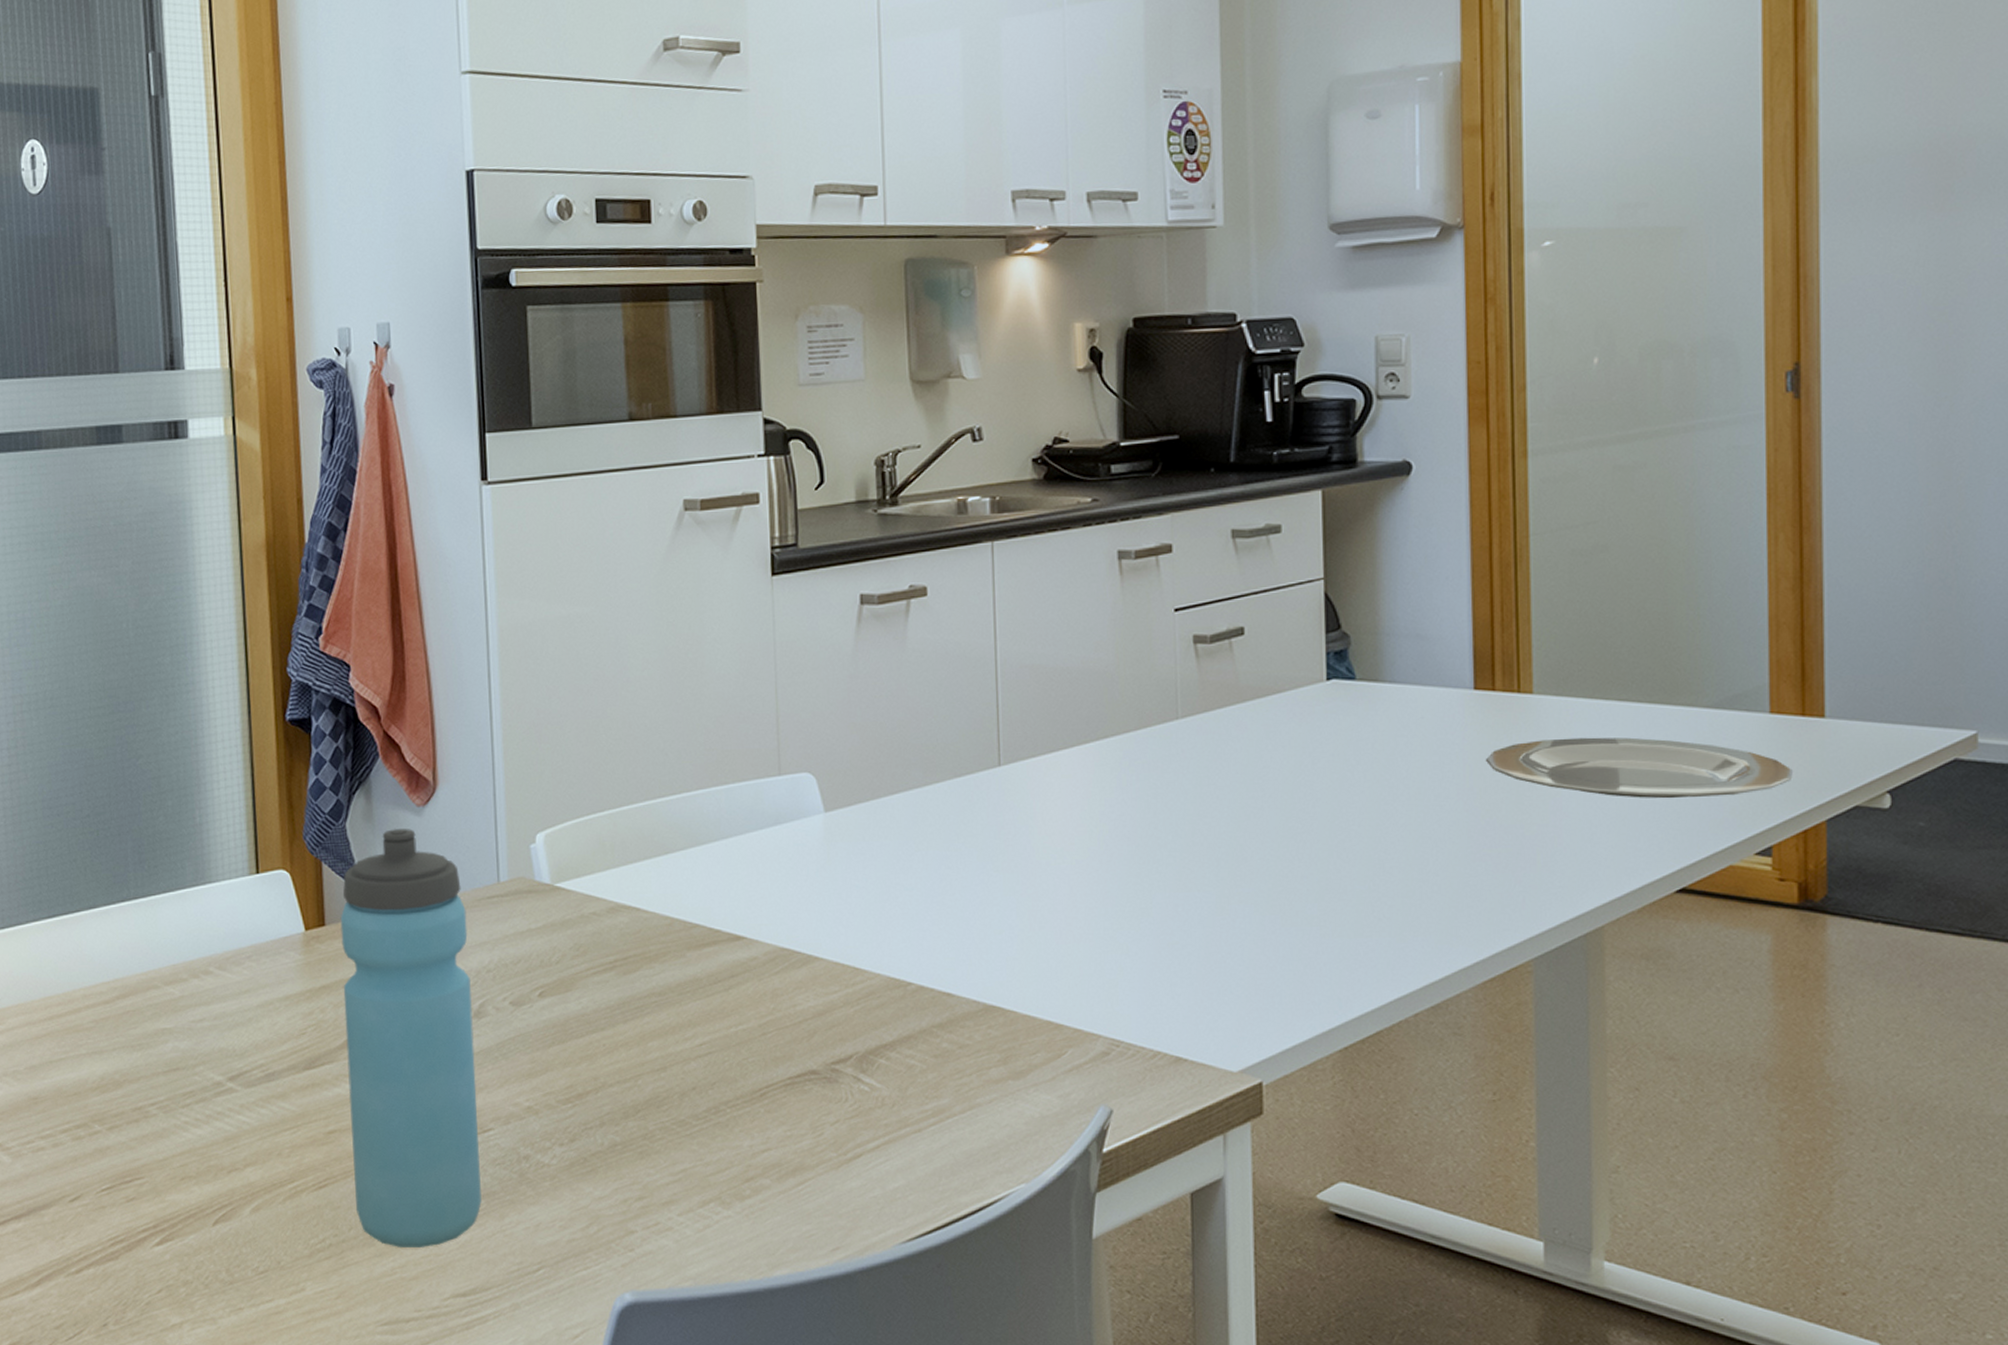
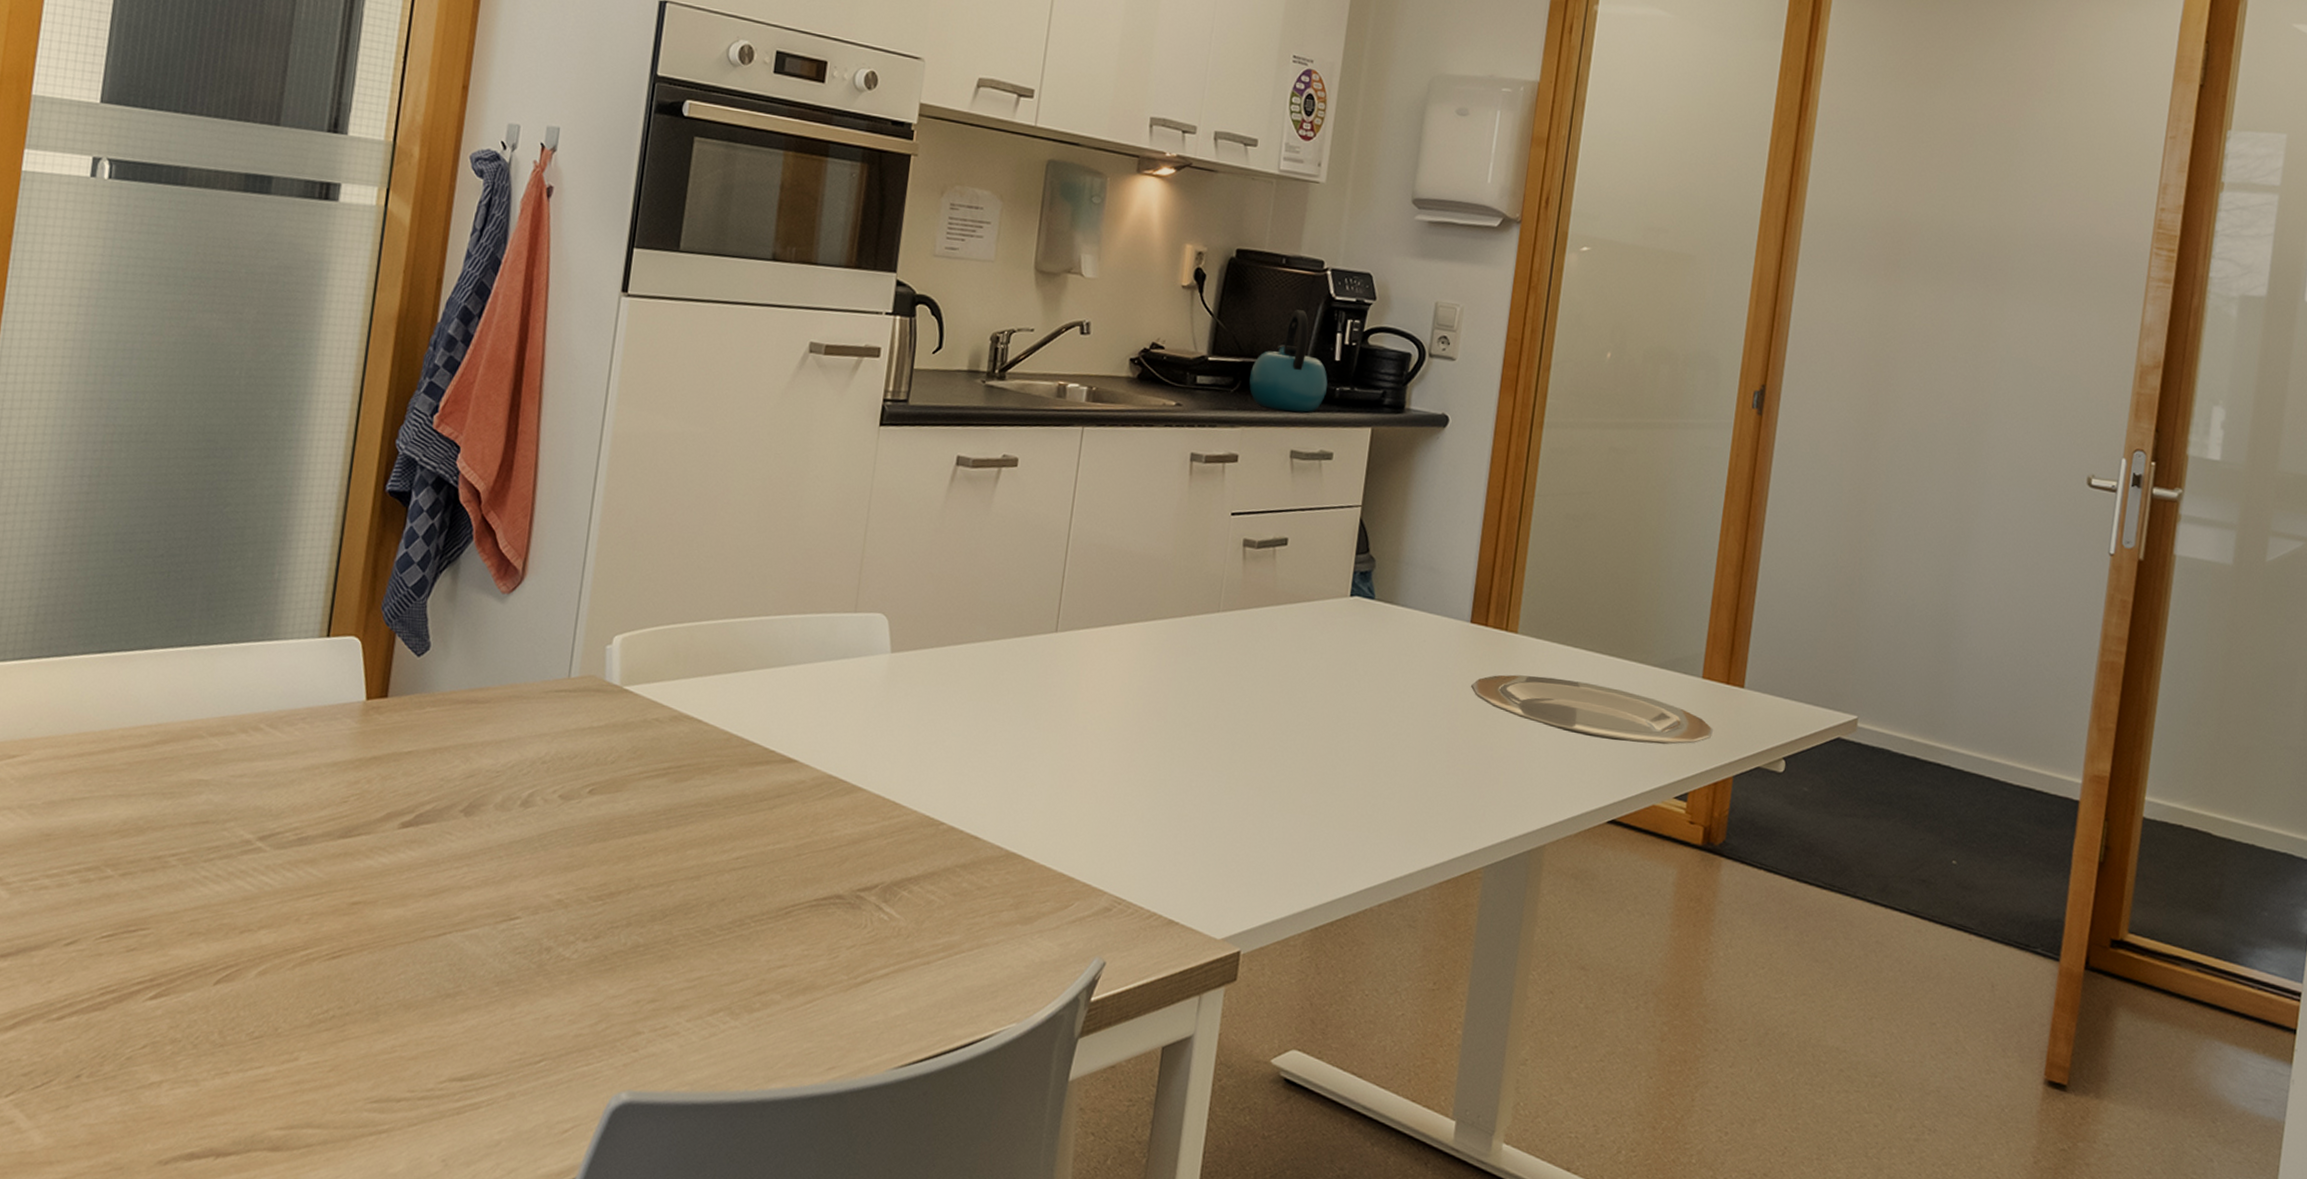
water bottle: present [340,829,482,1247] -> none [366,612,532,1028]
kettle: none [1170,372,1262,489] -> present [1249,309,1328,414]

